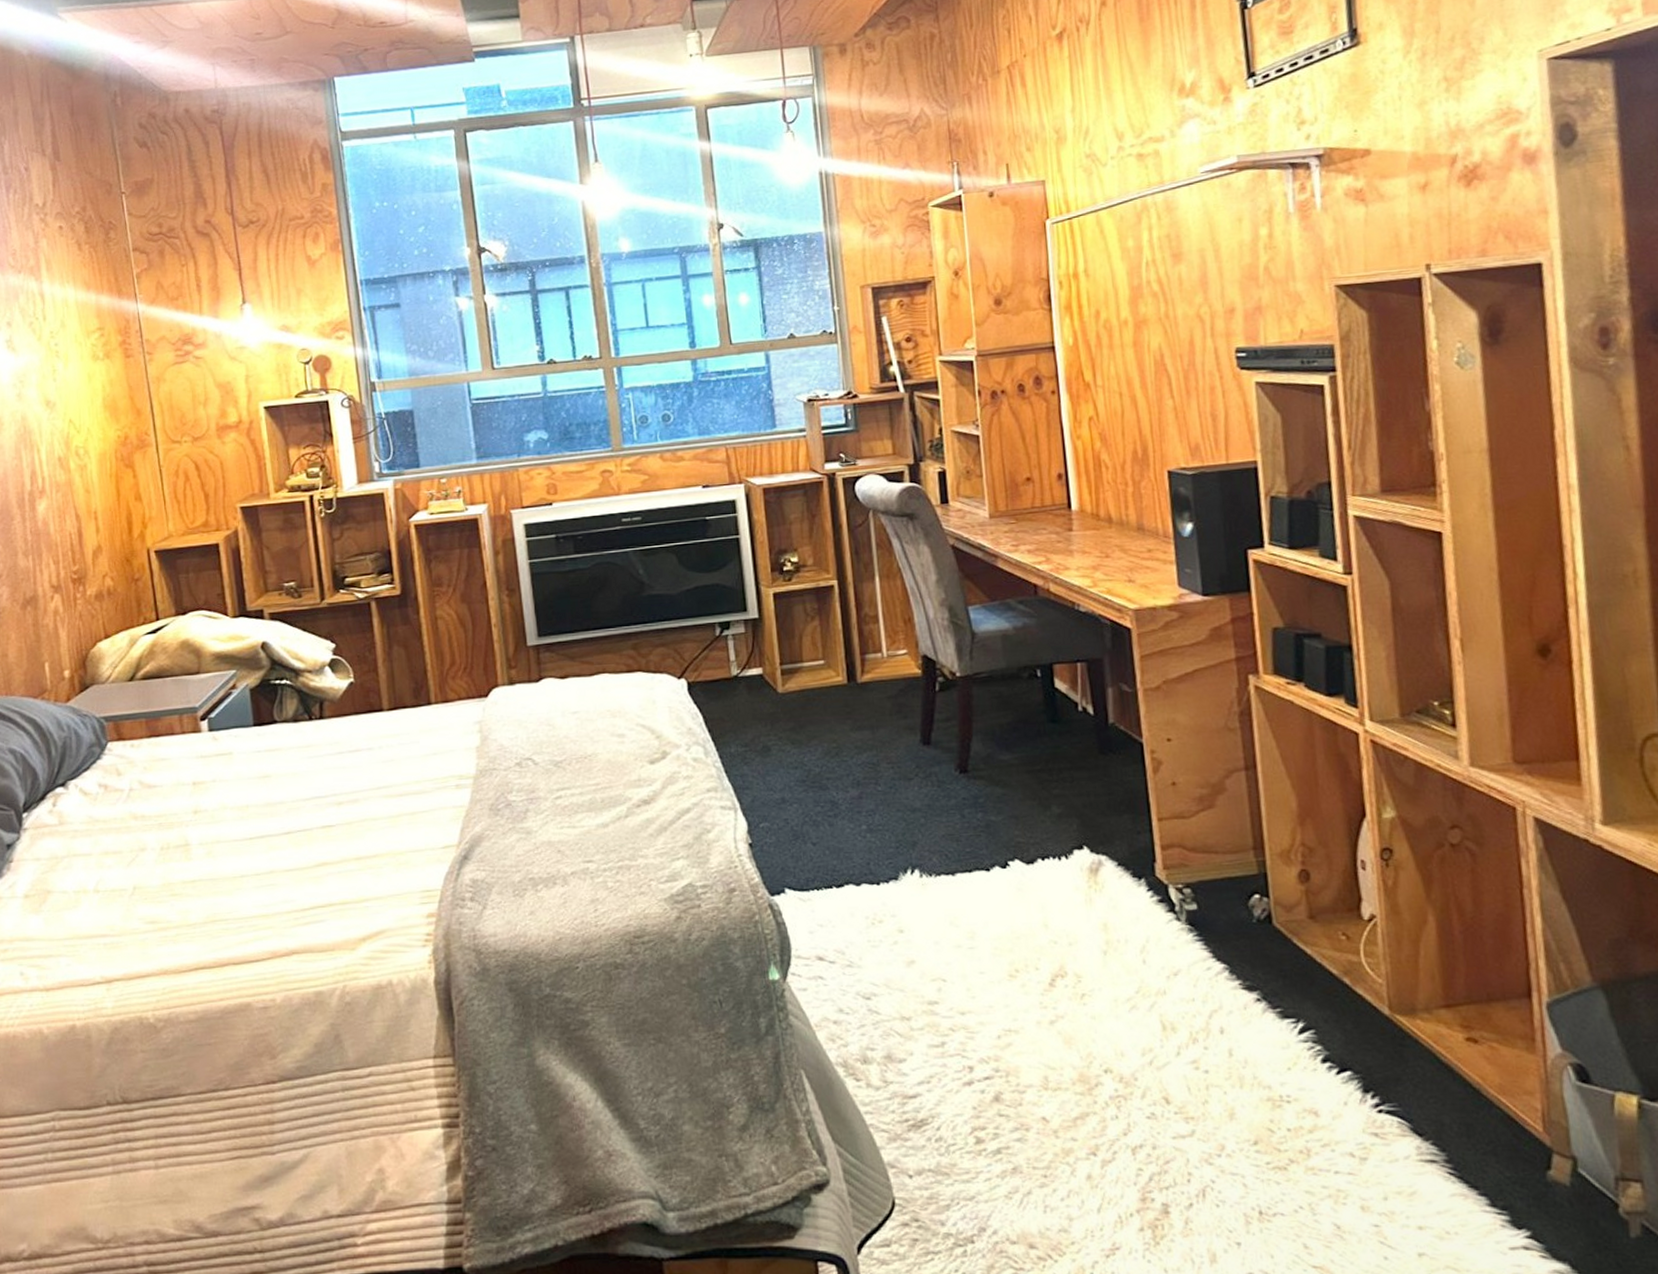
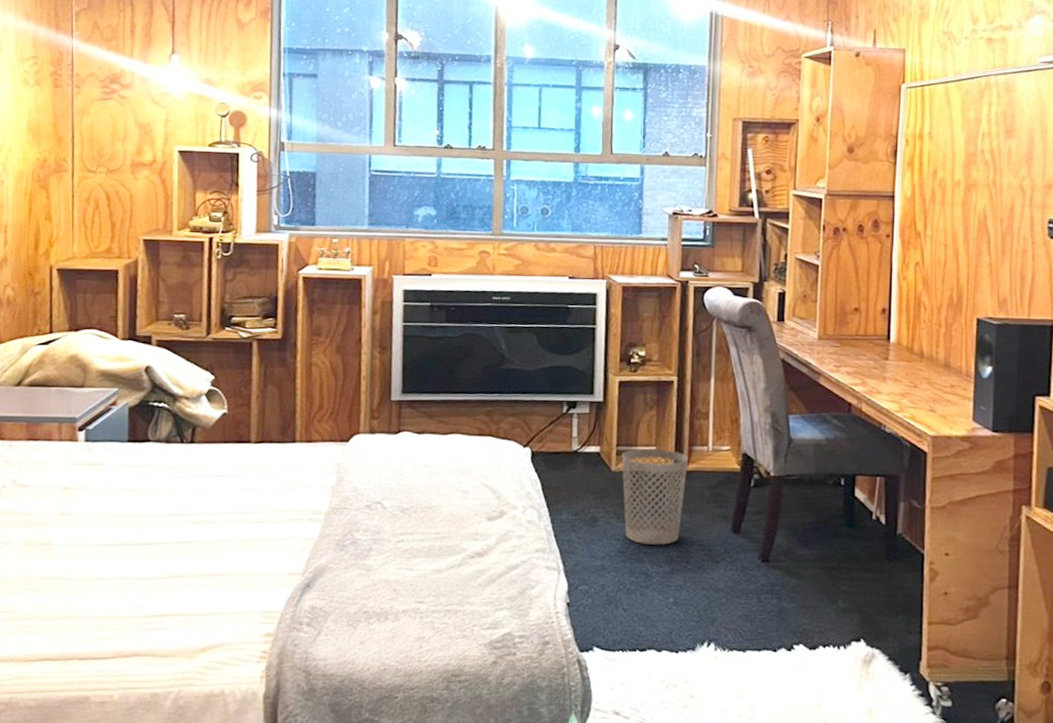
wastebasket: none [787,662,864,769] -> present [621,448,689,545]

